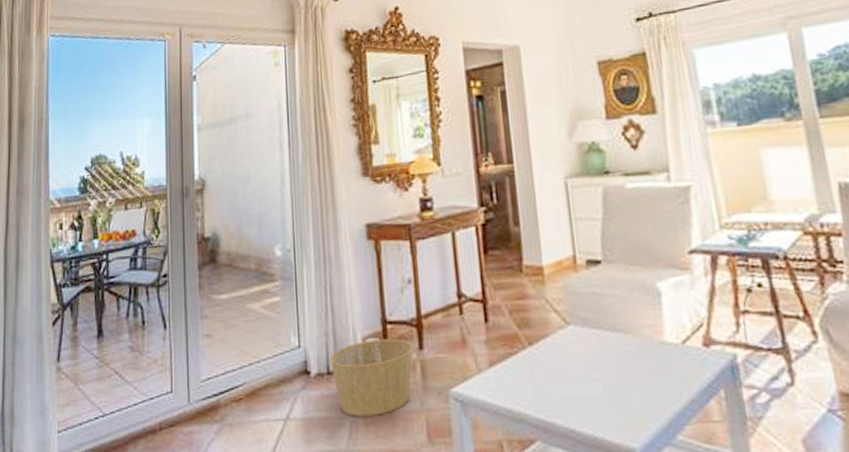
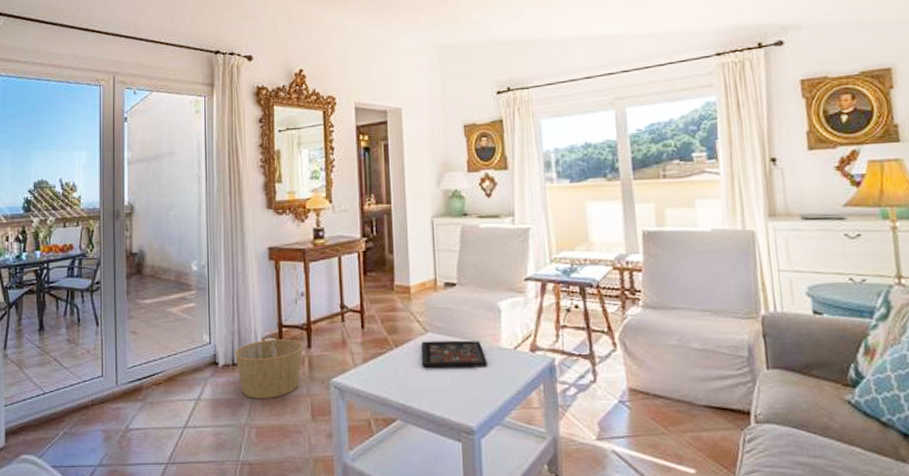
decorative tray: none [561,333,648,371] -> present [421,340,487,368]

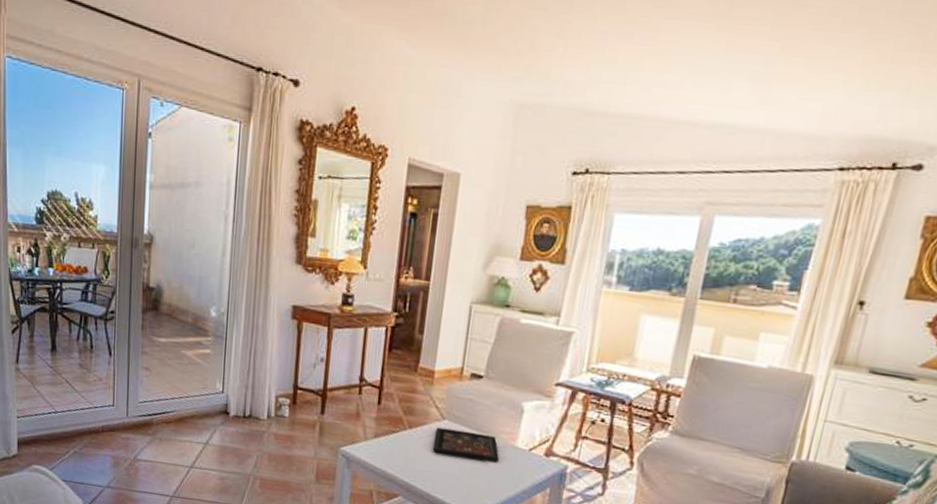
basket: present [235,339,304,399] -> none [247,398,317,456]

